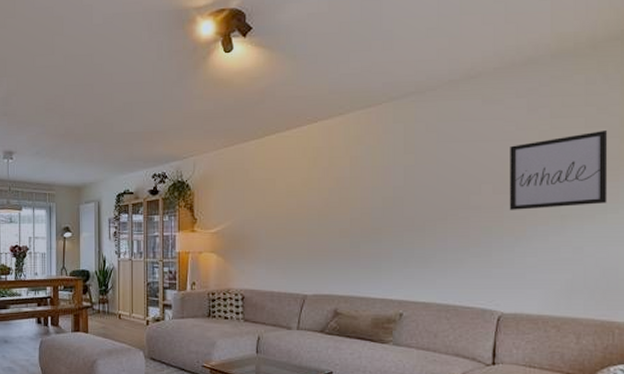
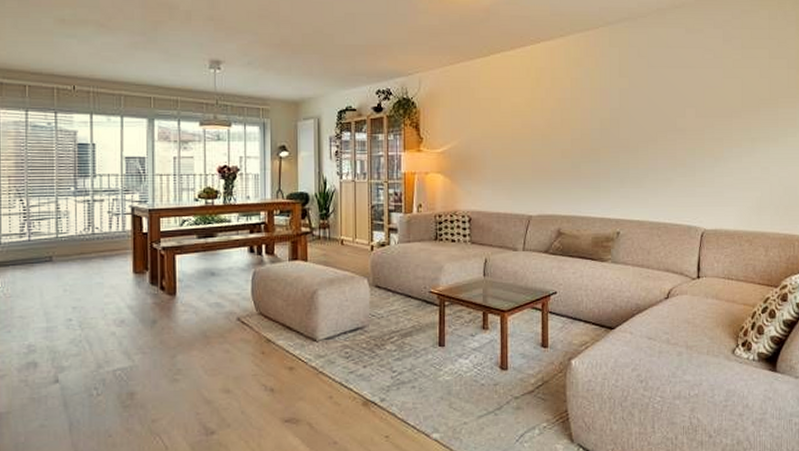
wall art: present [509,130,608,210] -> none [709,62,788,133]

